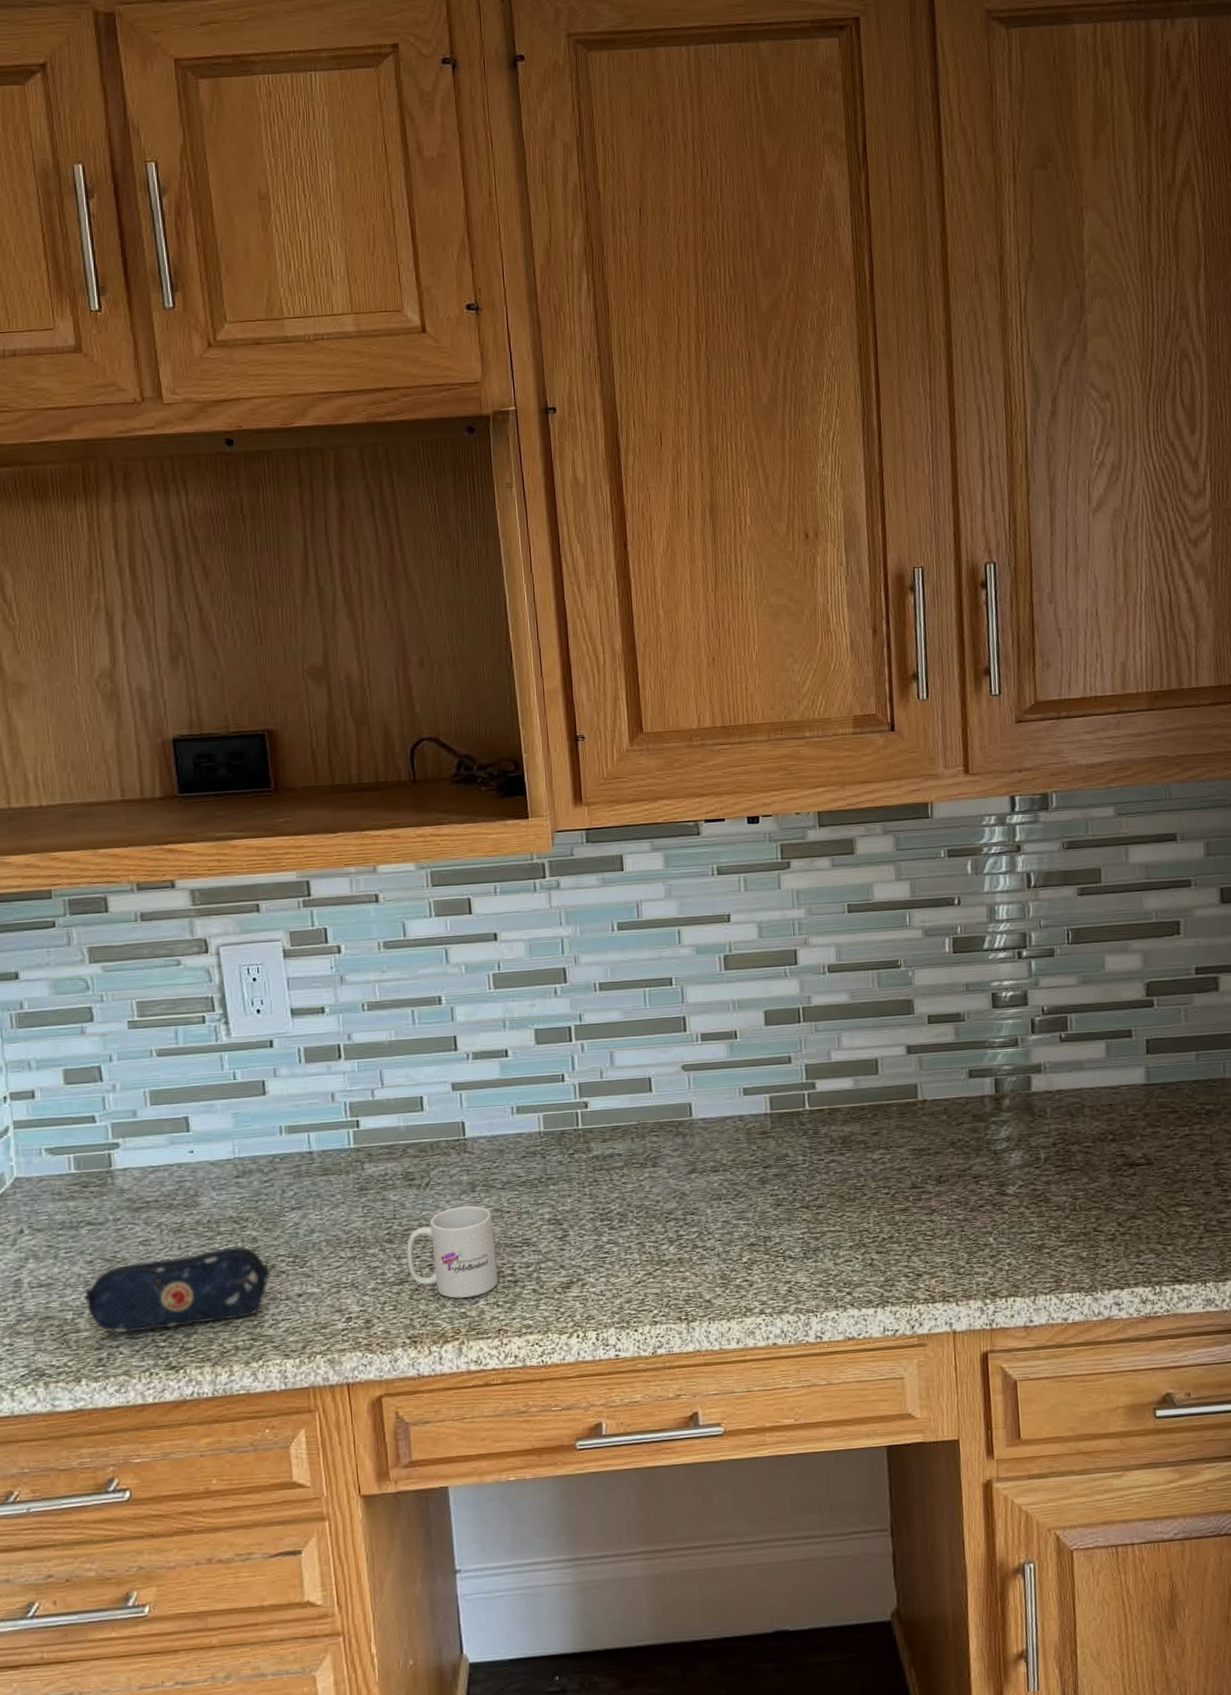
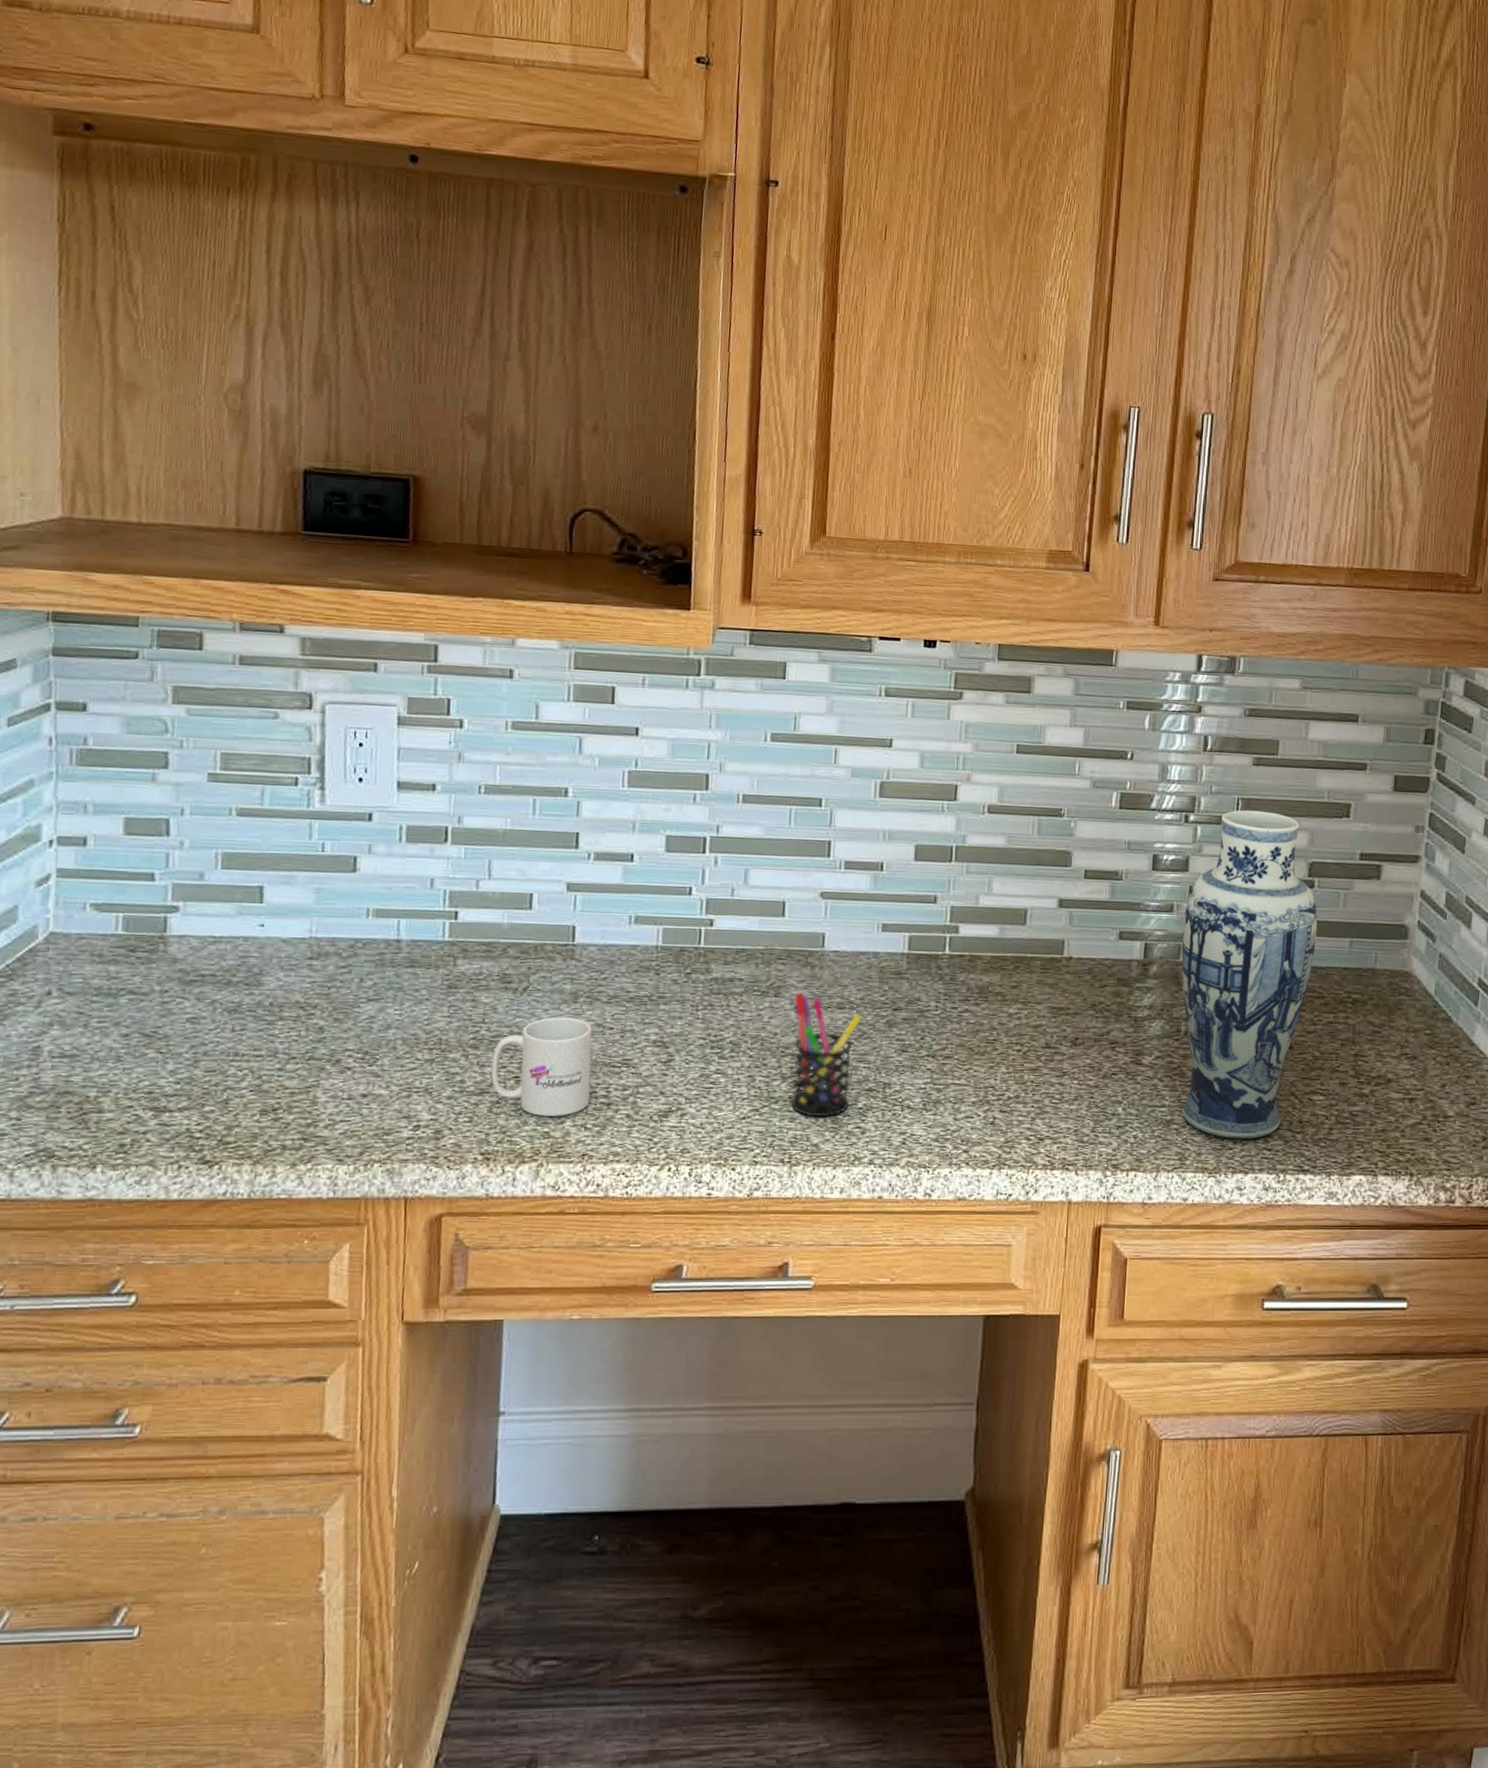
pencil case: present [84,1247,272,1333] -> none [113,1035,335,1119]
pen holder: none [671,1161,736,1275] -> present [792,993,862,1118]
vase: none [1029,938,1163,1257] -> present [1181,810,1318,1139]

